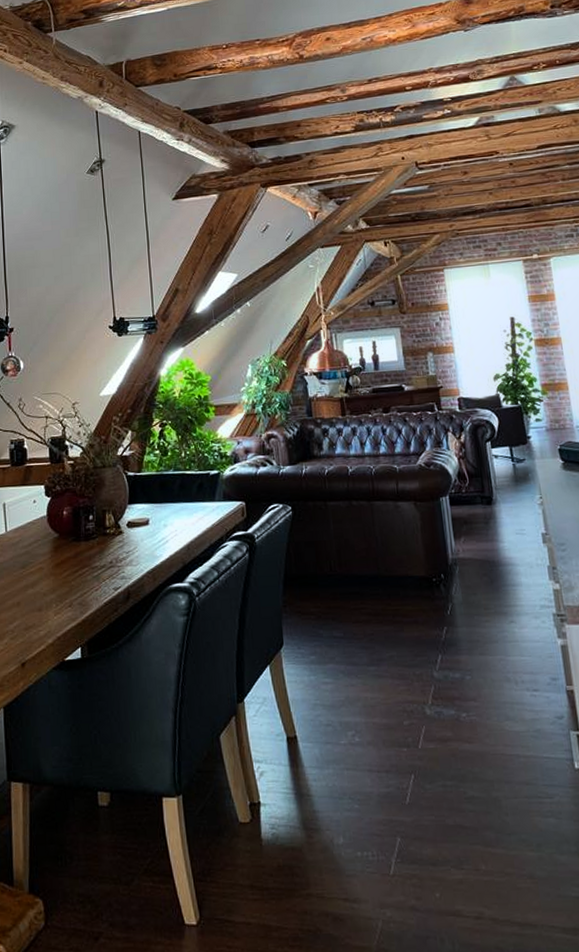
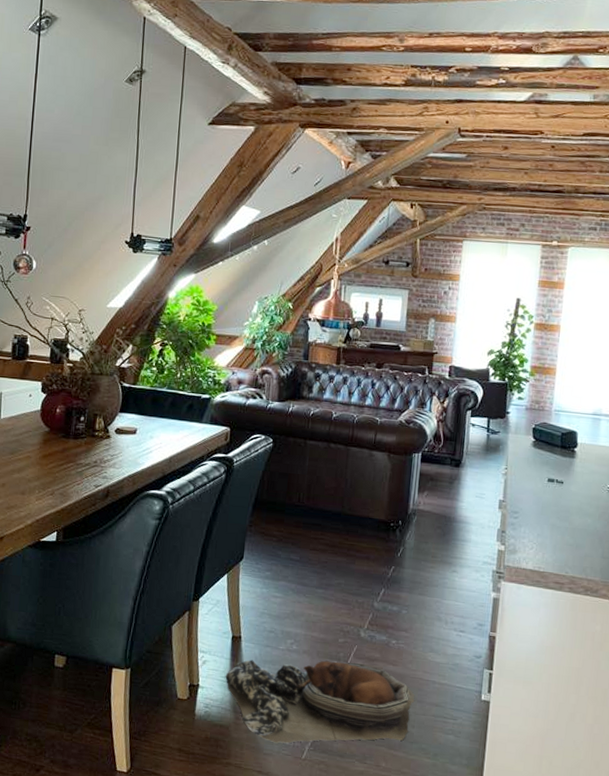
dog bed: none [287,747,503,861] -> present [225,659,415,744]

